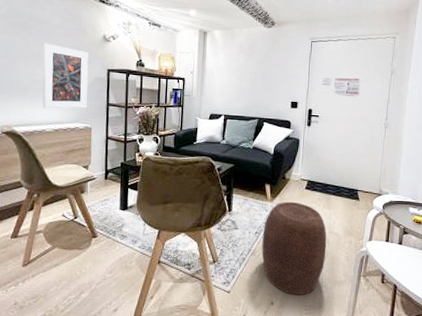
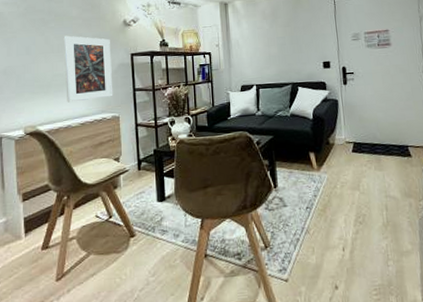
stool: present [262,201,327,296] -> none [314,167,387,275]

